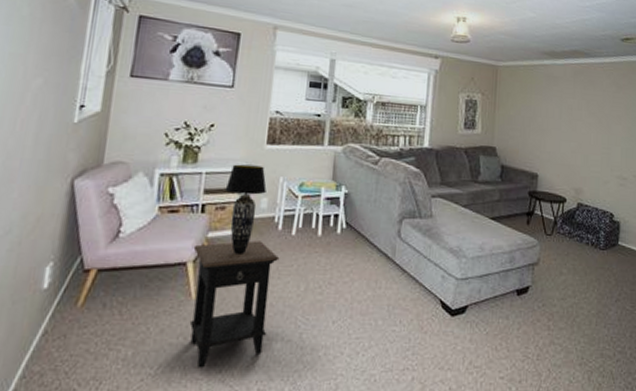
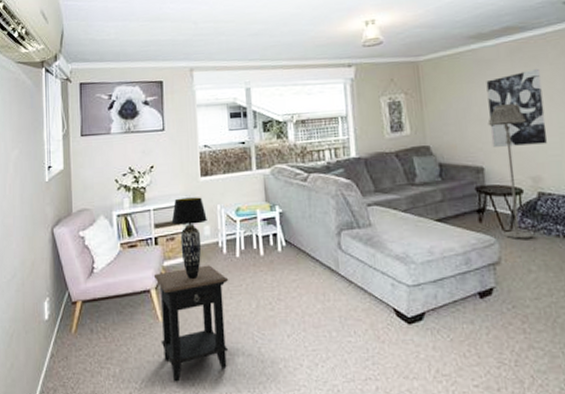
floor lamp: none [544,119,578,244] -> present [488,104,534,239]
wall art: none [548,92,594,160] -> present [486,68,547,147]

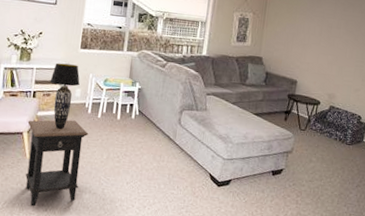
wall art: present [486,68,547,147] -> none [307,13,353,71]
floor lamp: present [488,104,534,239] -> none [298,36,335,138]

